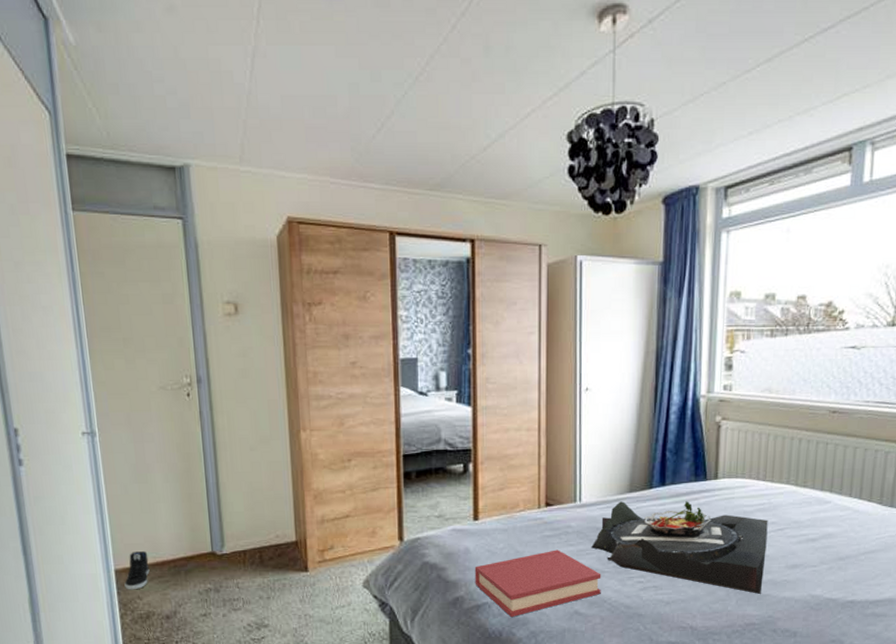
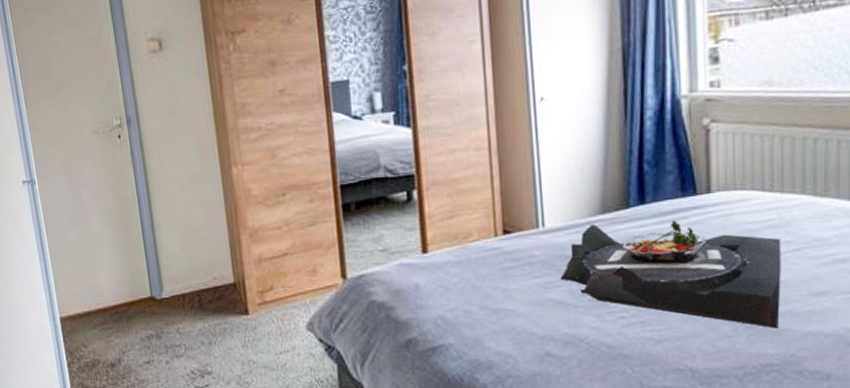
sneaker: present [124,551,150,590] -> none [69,298,93,338]
hardback book: present [474,549,601,617] -> none [427,282,576,360]

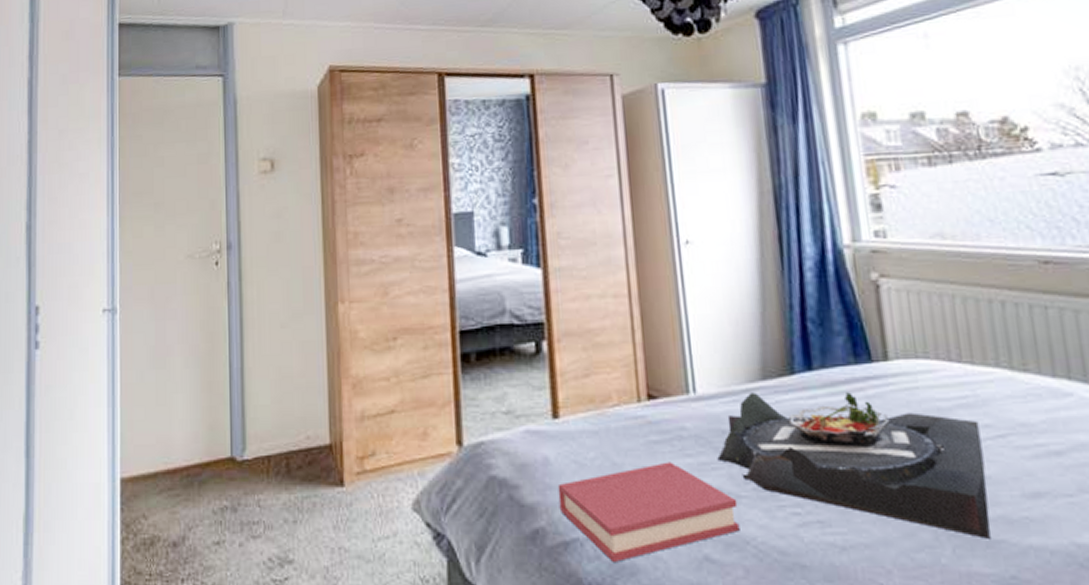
hardback book: none [427,282,576,360] -> present [557,462,740,562]

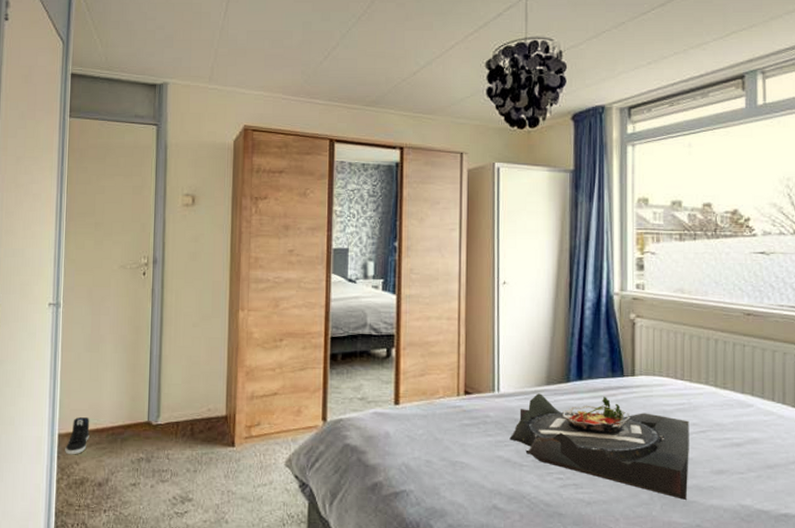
sneaker: none [129,455,159,506] -> present [65,417,90,455]
hardback book: present [557,462,740,562] -> none [394,439,520,507]

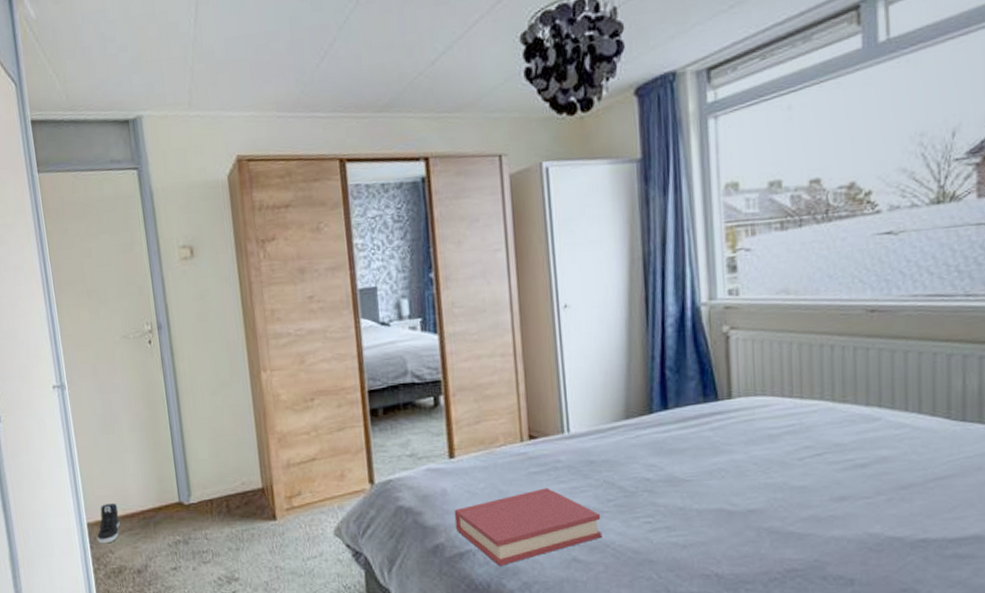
hardback book: none [394,439,520,507] -> present [454,487,602,566]
serving tray: present [509,393,689,500] -> none [586,426,803,533]

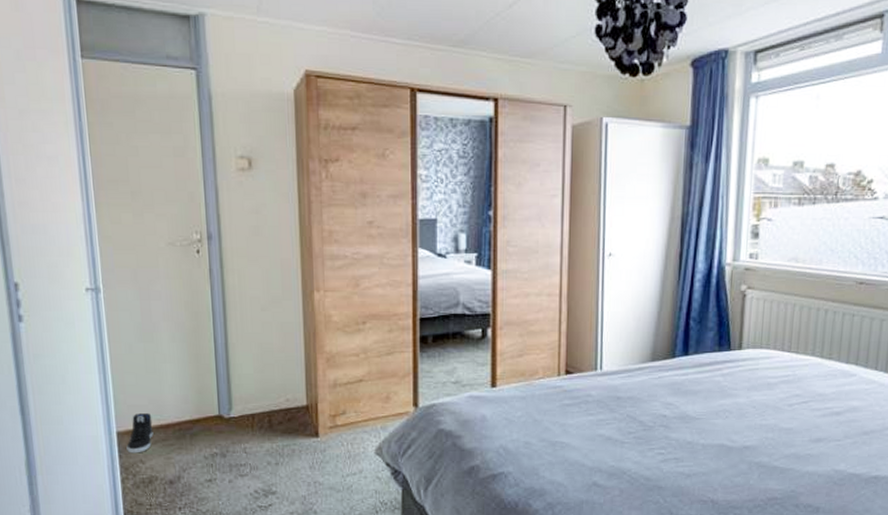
hardback book: present [454,487,602,566] -> none [491,419,621,487]

